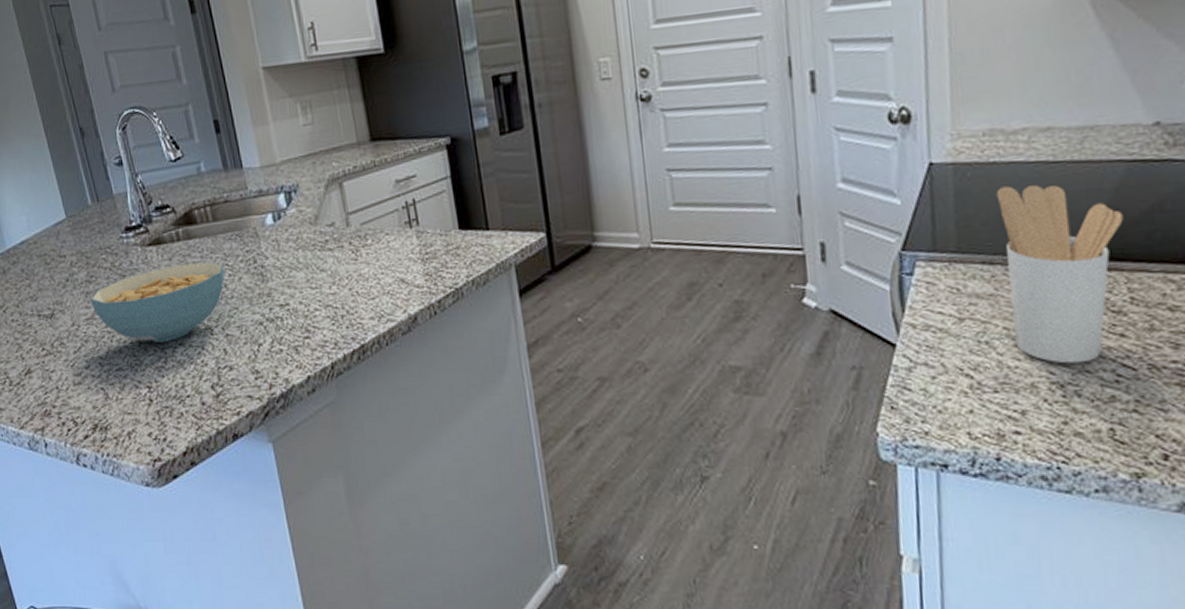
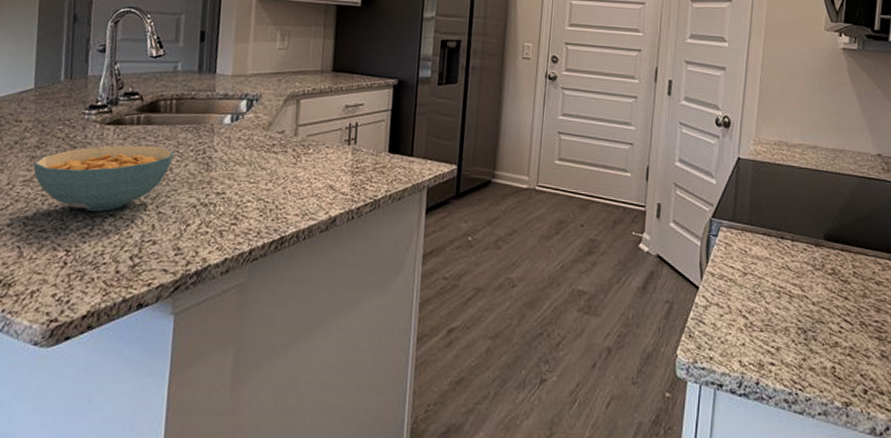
utensil holder: present [996,185,1124,364] -> none [778,182,854,316]

